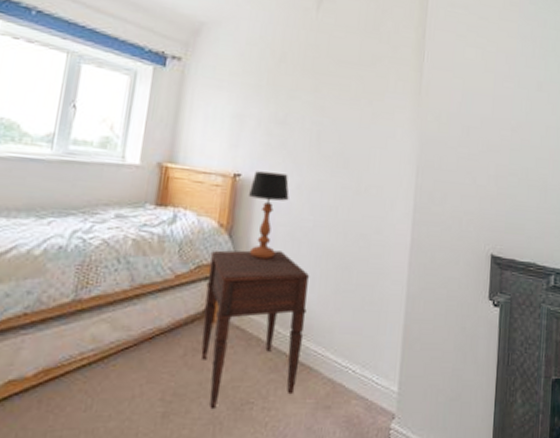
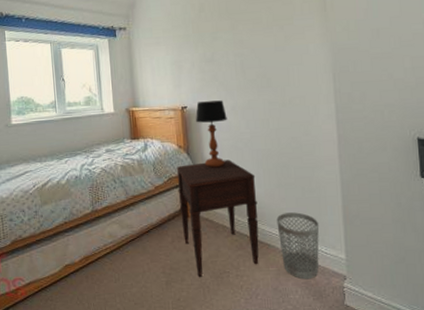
wastebasket: none [324,327,375,417] -> present [276,212,320,280]

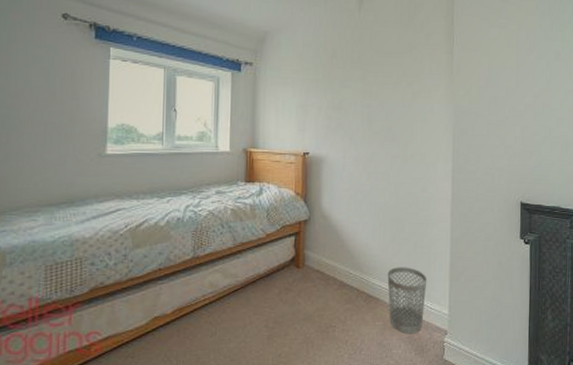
nightstand: present [176,160,259,277] -> none [291,211,371,331]
table lamp: present [196,100,227,168] -> none [317,149,349,218]

